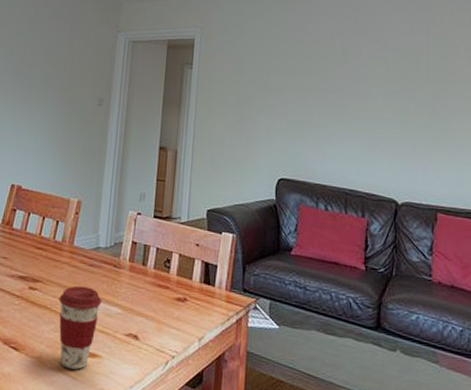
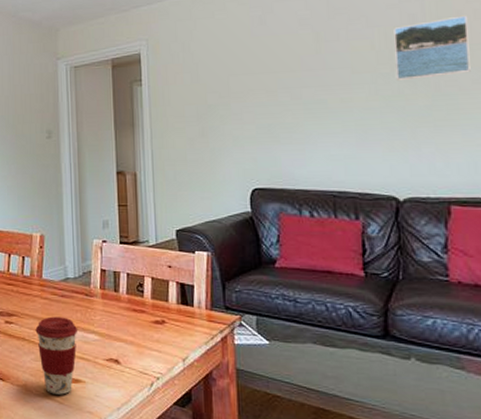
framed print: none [403,51,460,100] -> present [394,15,471,80]

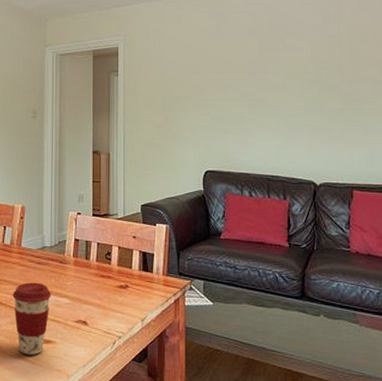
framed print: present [394,15,471,80] -> none [317,38,371,87]

